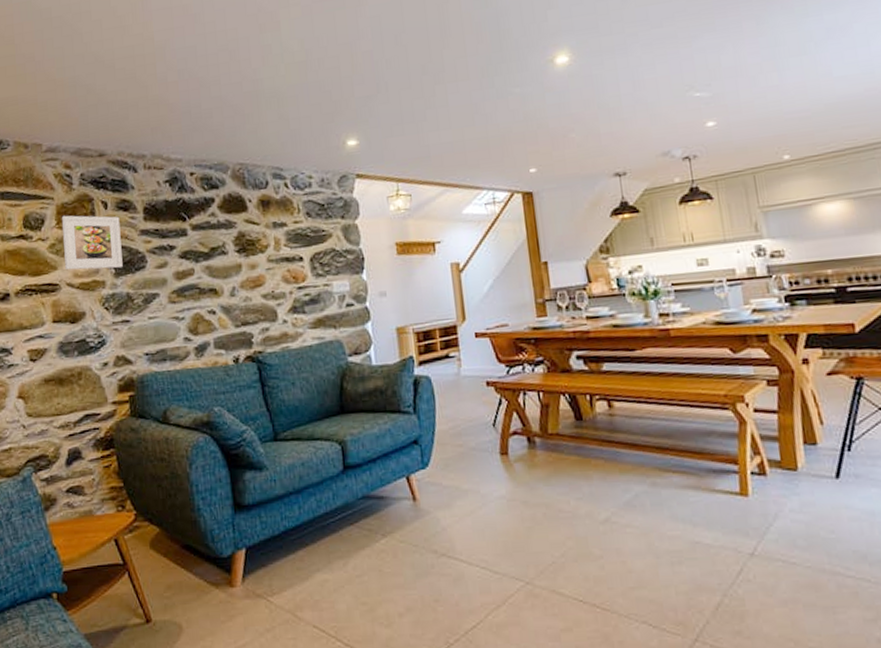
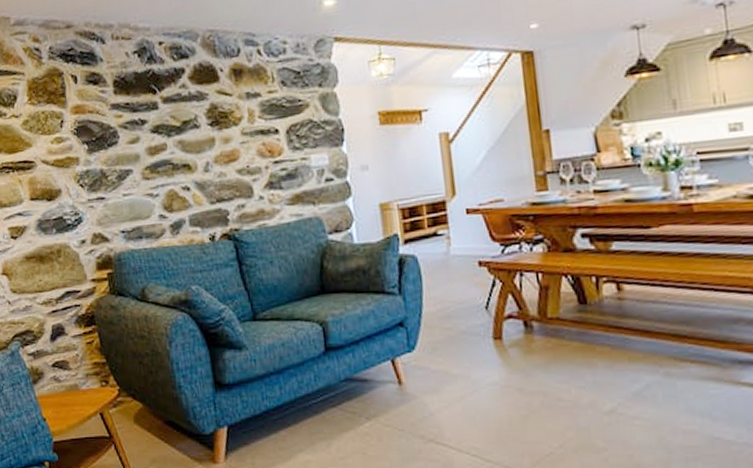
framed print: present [61,215,123,270] -> none [32,90,95,147]

